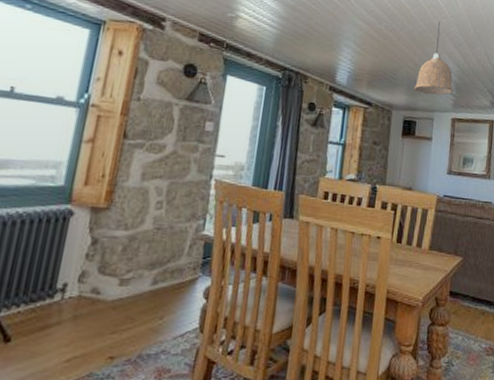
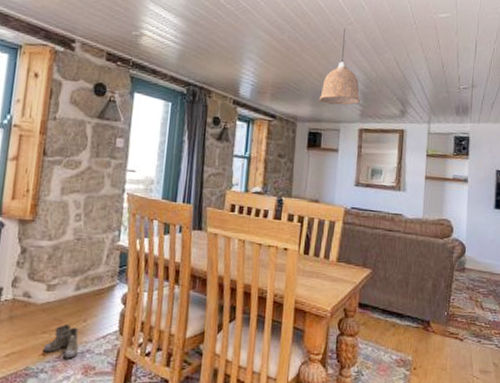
boots: none [111,322,157,362] -> present [43,323,83,359]

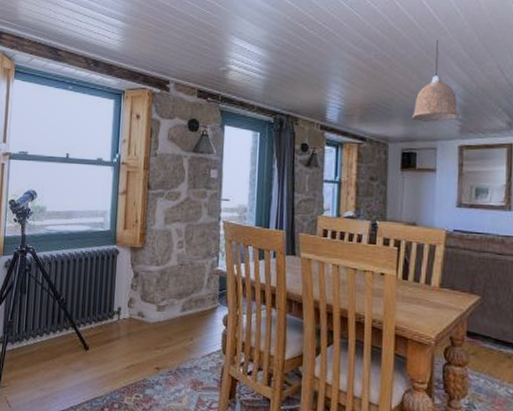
boots: present [43,323,83,359] -> none [157,341,191,374]

